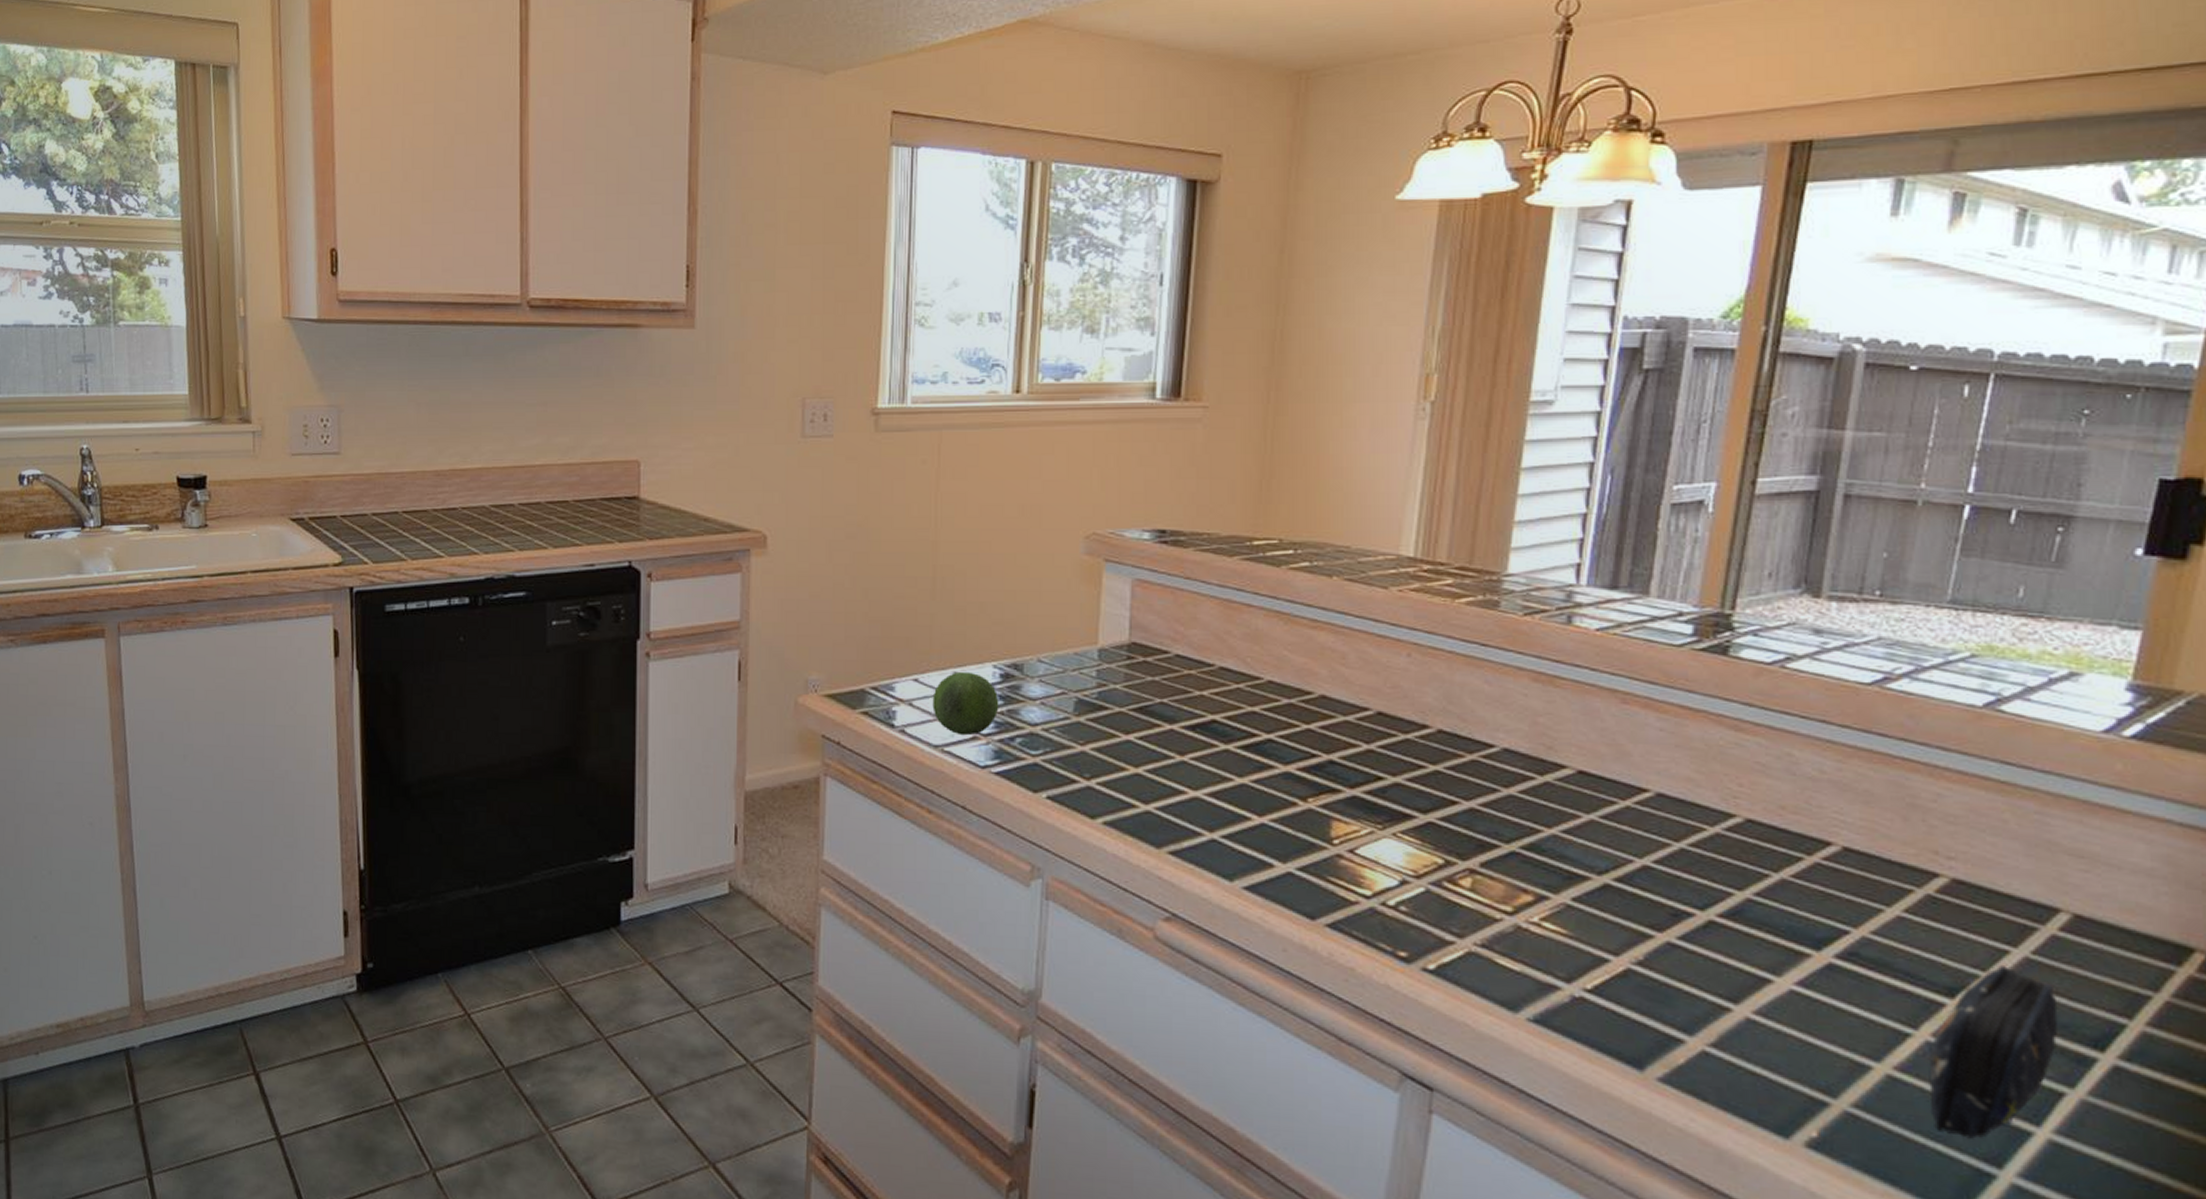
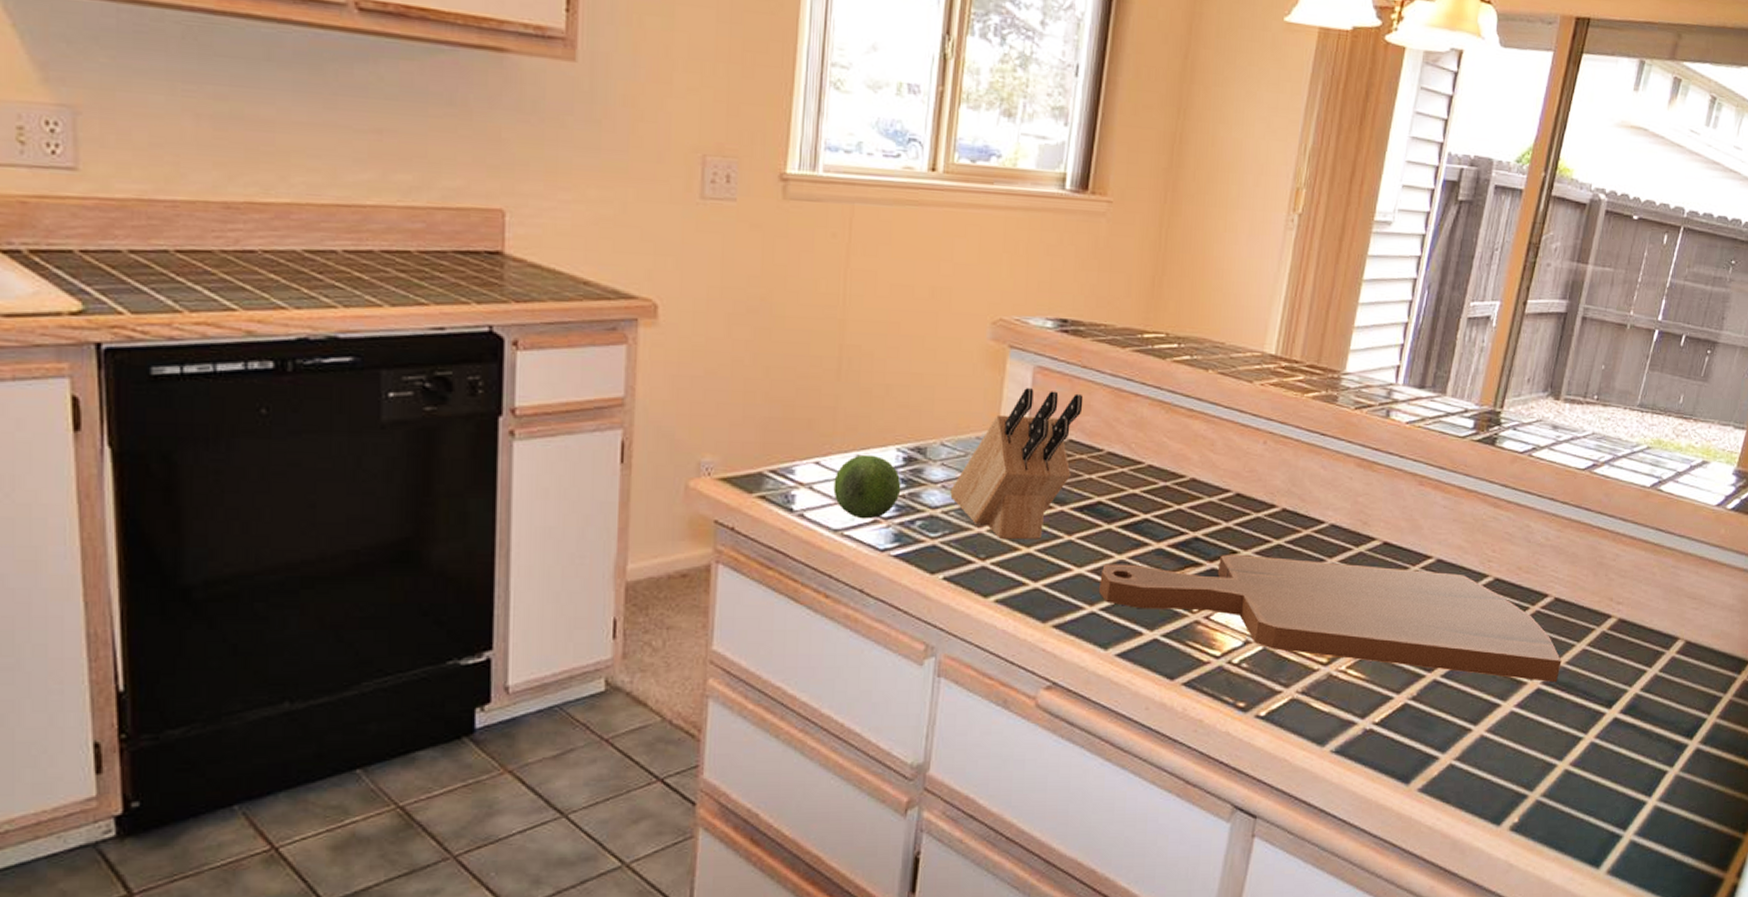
knife block: none [1050,602,1189,759] -> present [950,388,1084,540]
cutting board: none [1219,780,1864,958] -> present [1099,554,1562,683]
pencil case: present [1929,966,2059,1139] -> none [1589,682,1670,811]

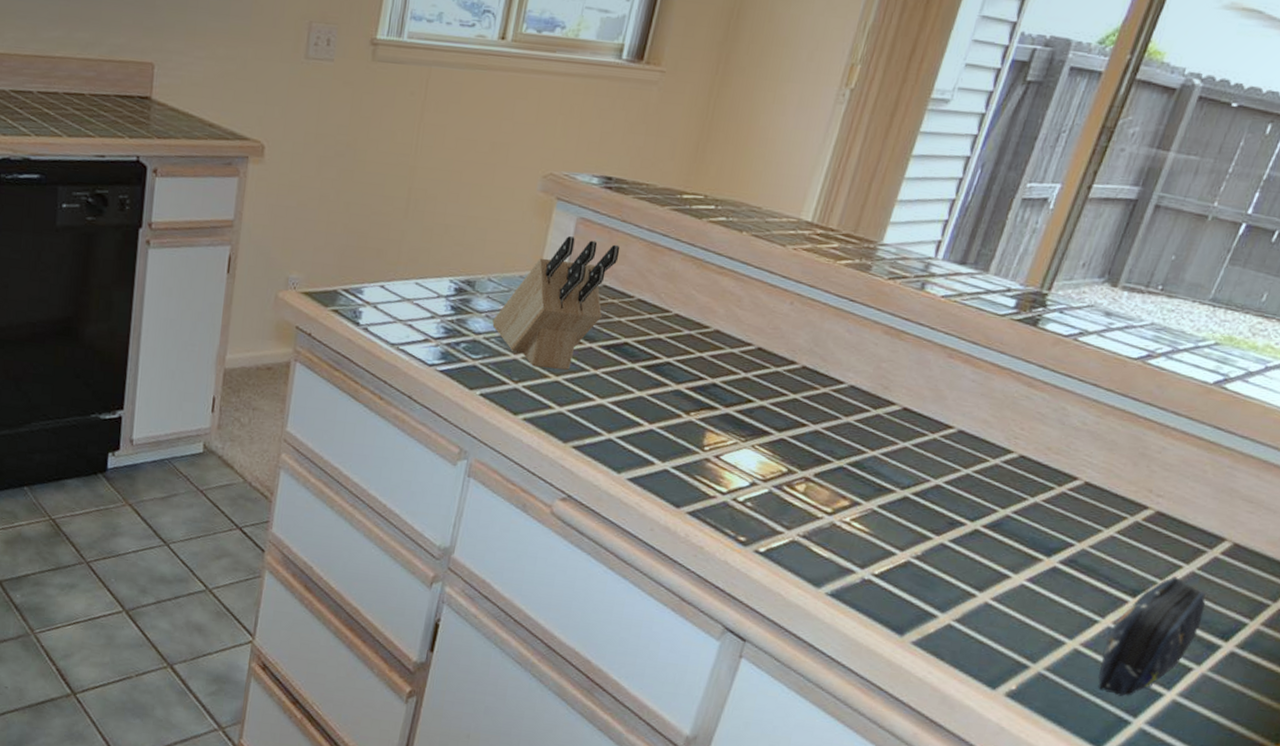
fruit: present [833,454,901,519] -> none [393,282,451,338]
cutting board: present [1099,554,1562,683] -> none [618,398,1085,564]
pencil case: none [1589,682,1670,811] -> present [1097,576,1206,697]

